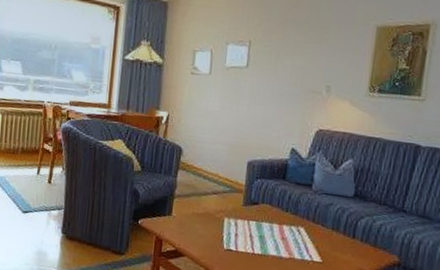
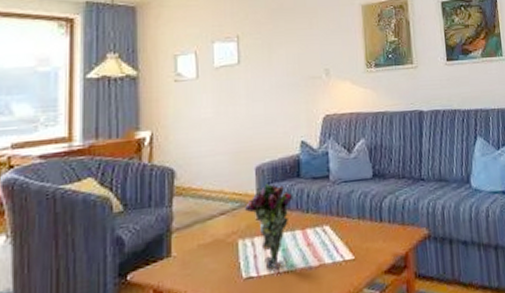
flower: none [233,177,277,251] -> present [244,183,293,272]

